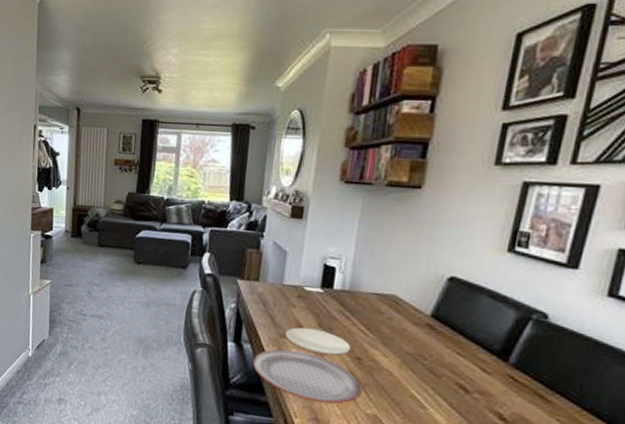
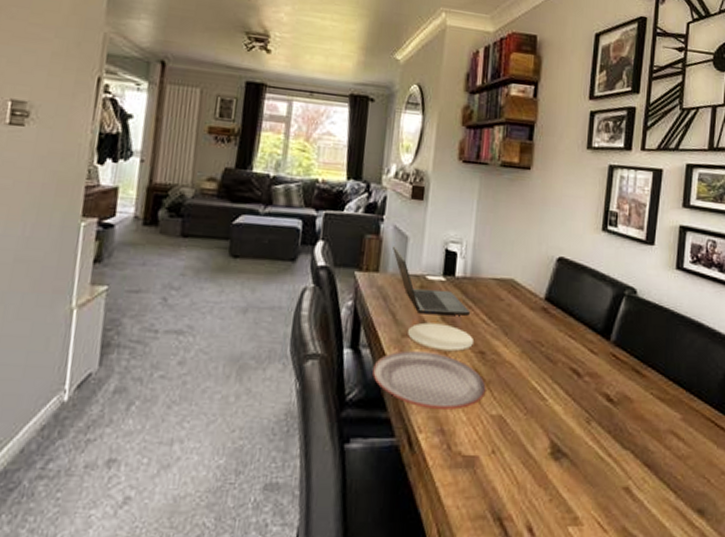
laptop: none [272,259,349,325] -> present [393,246,471,316]

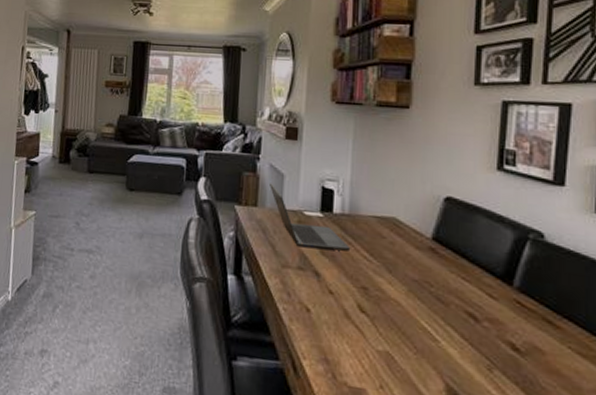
plate: present [373,350,486,410] -> none [256,280,371,341]
plate: present [408,322,475,352] -> none [288,255,356,286]

